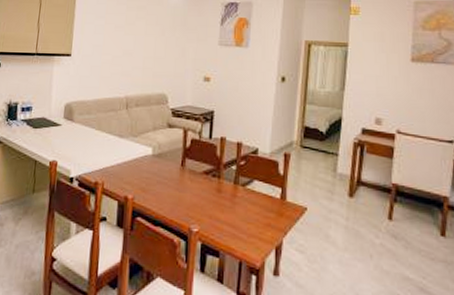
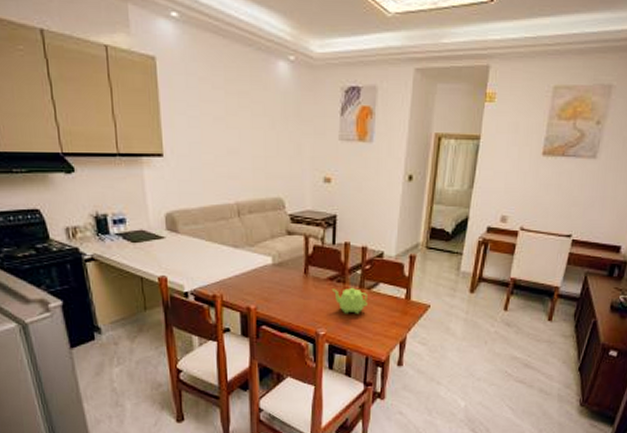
teapot: none [207,182,242,212] -> present [332,287,367,314]

